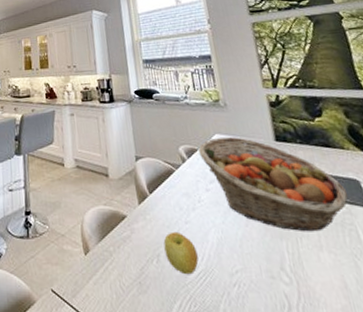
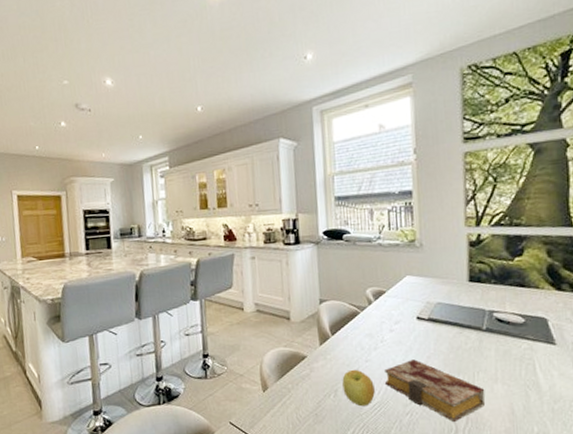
fruit basket: present [198,137,348,232] -> none [387,278,533,367]
book: none [205,222,314,296] -> present [384,359,485,422]

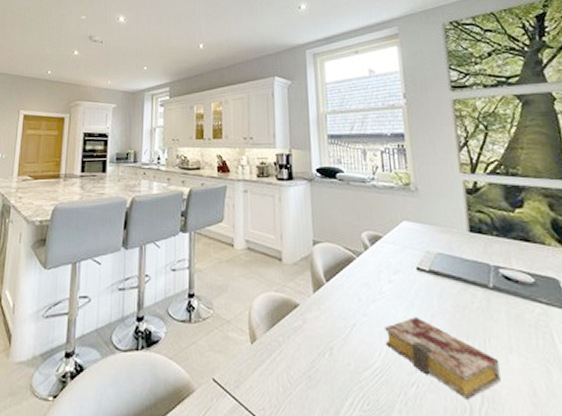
apple: present [342,369,375,407] -> none [338,324,375,371]

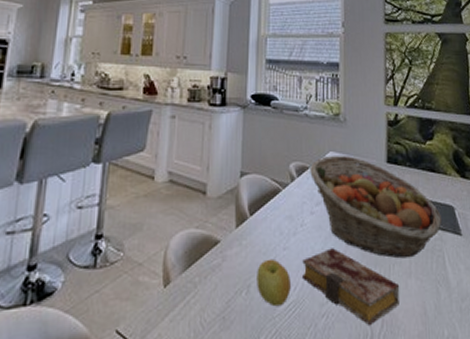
apple: none [338,324,375,371] -> present [257,258,291,307]
fruit basket: none [383,224,546,333] -> present [310,155,443,259]

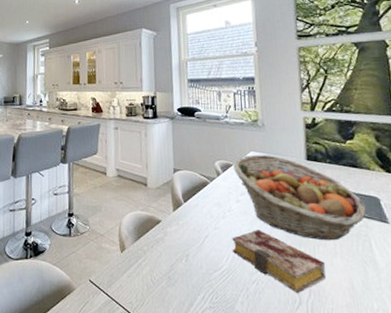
apple: present [257,258,291,307] -> none [193,236,223,273]

